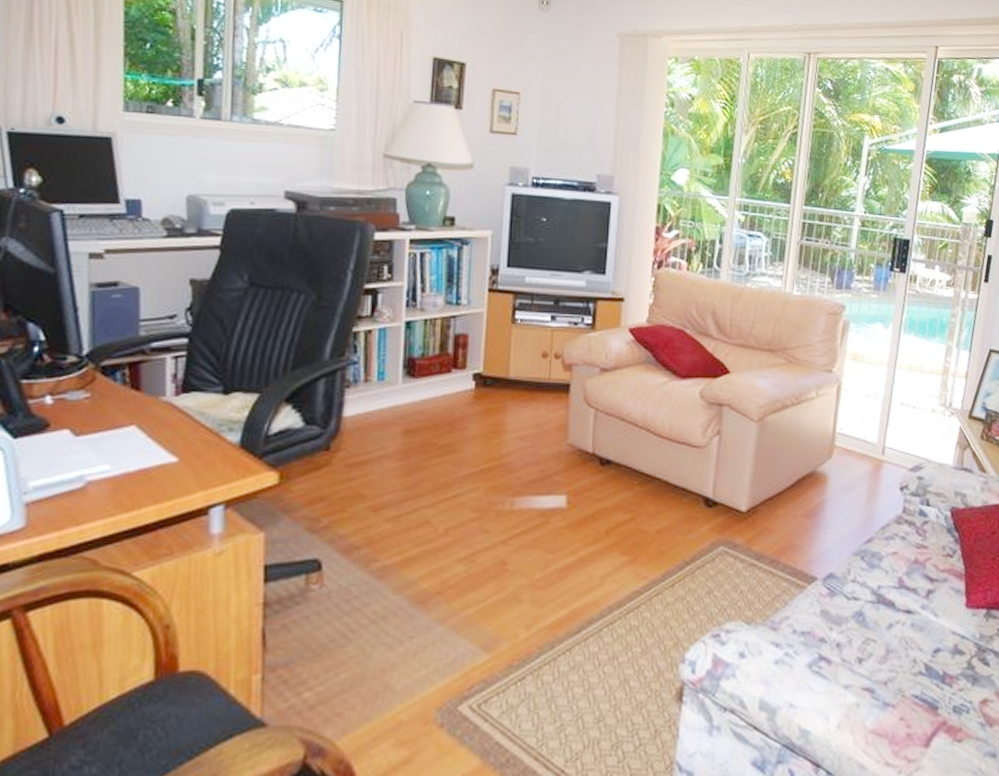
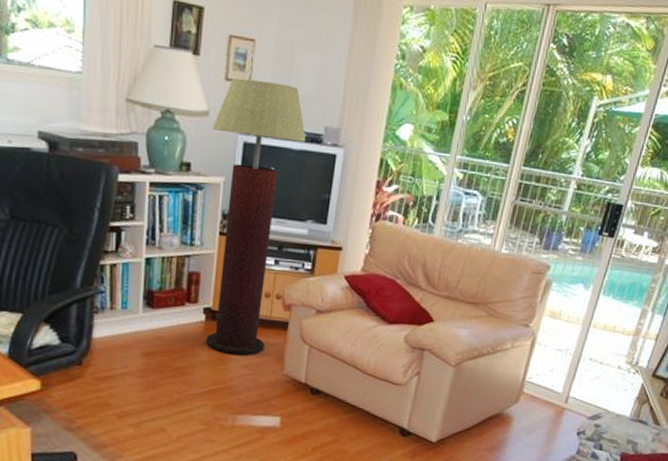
floor lamp: none [477,130,578,425] -> present [206,78,306,355]

